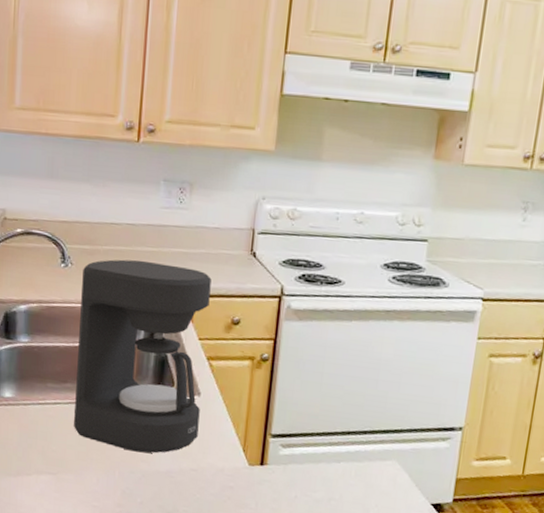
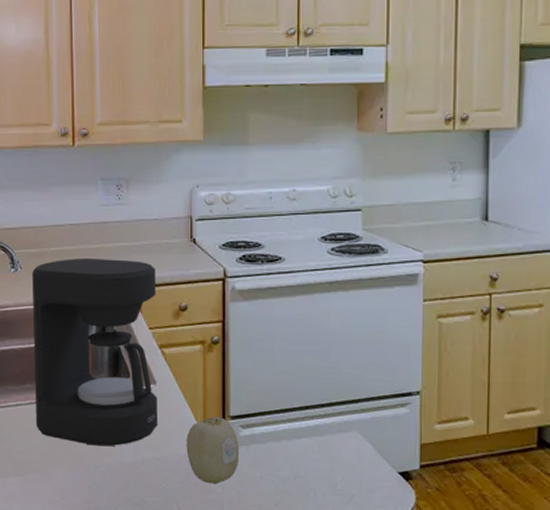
fruit: none [224,433,278,500] -> present [186,417,240,485]

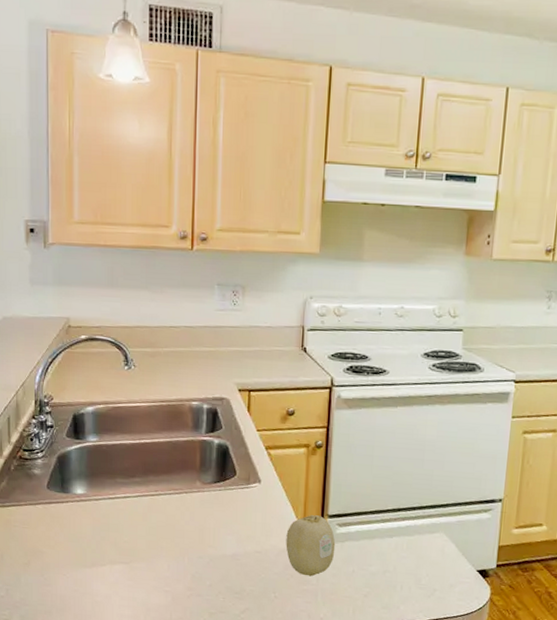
coffee maker: present [32,257,158,446] -> none [144,359,266,539]

